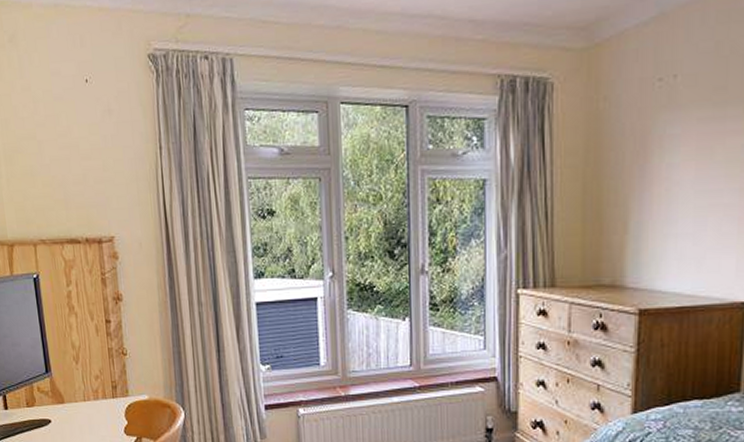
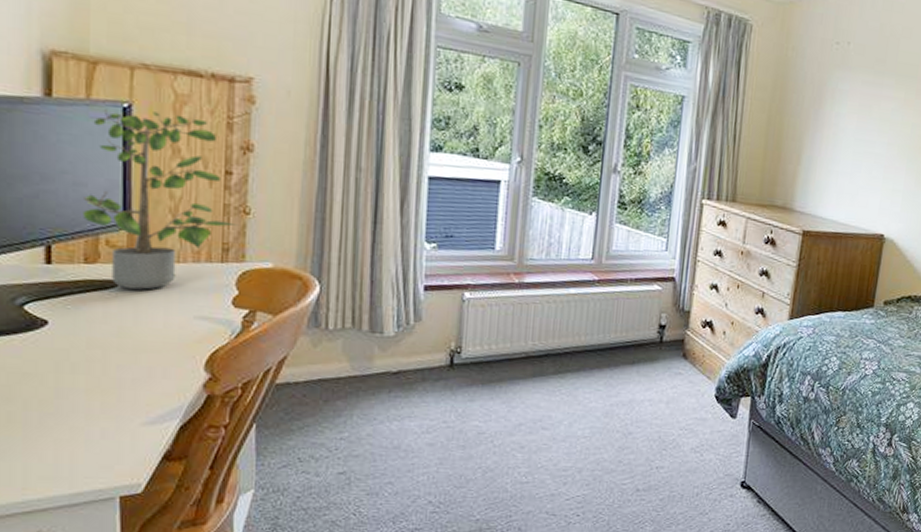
potted plant: none [15,274,119,425] -> present [82,110,237,290]

